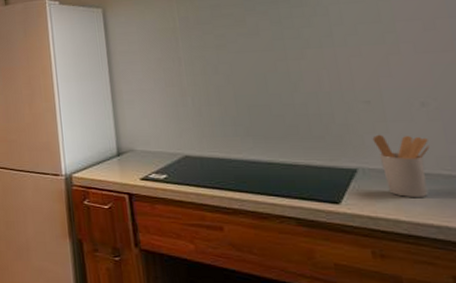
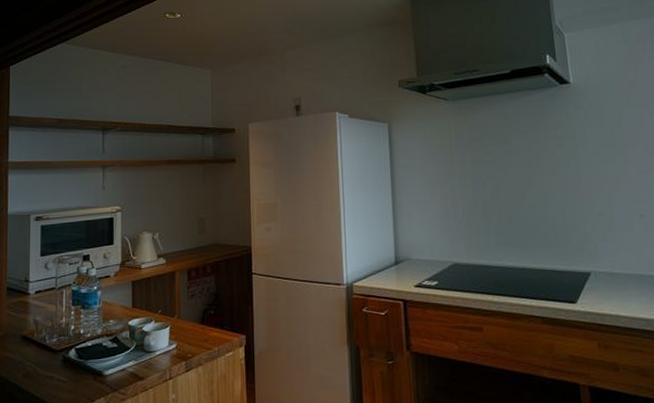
utensil holder: present [372,134,430,198] -> none [603,242,644,296]

